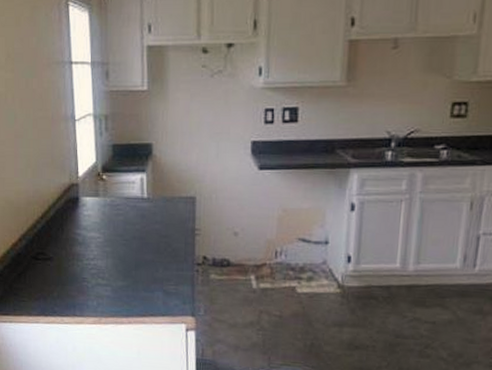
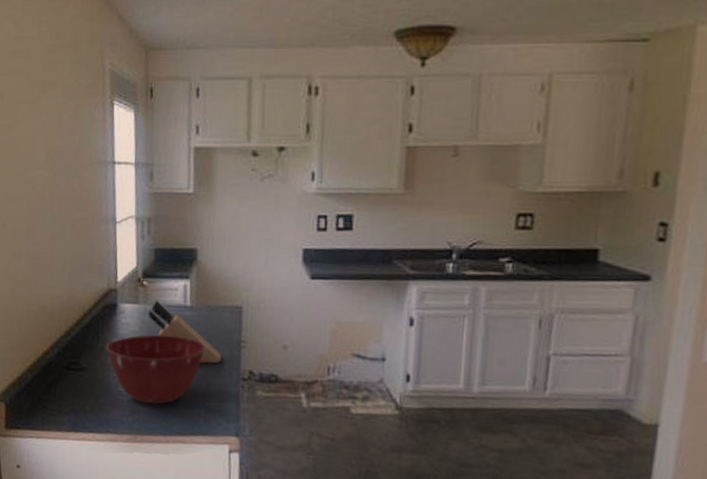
mixing bowl: none [70,225,163,289] -> present [106,334,206,405]
knife block: none [108,192,177,251] -> present [148,299,221,364]

